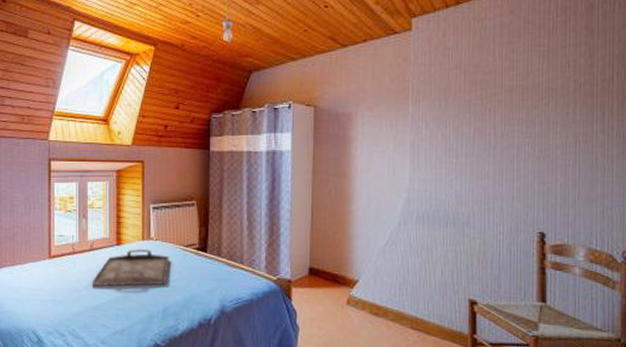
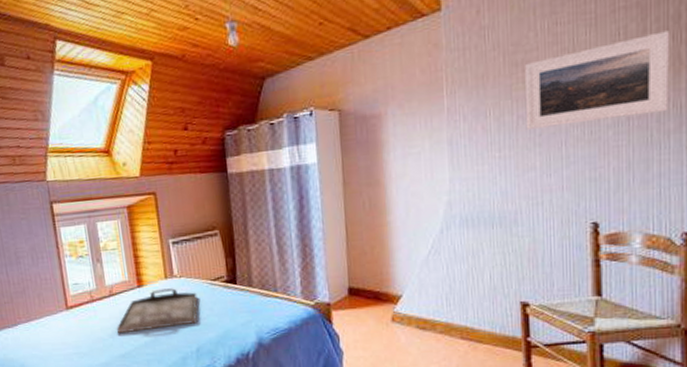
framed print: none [481,68,615,141] -> present [525,30,671,129]

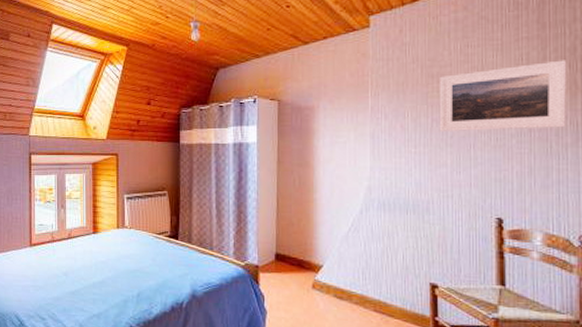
serving tray: present [116,288,198,334] -> none [70,237,143,273]

